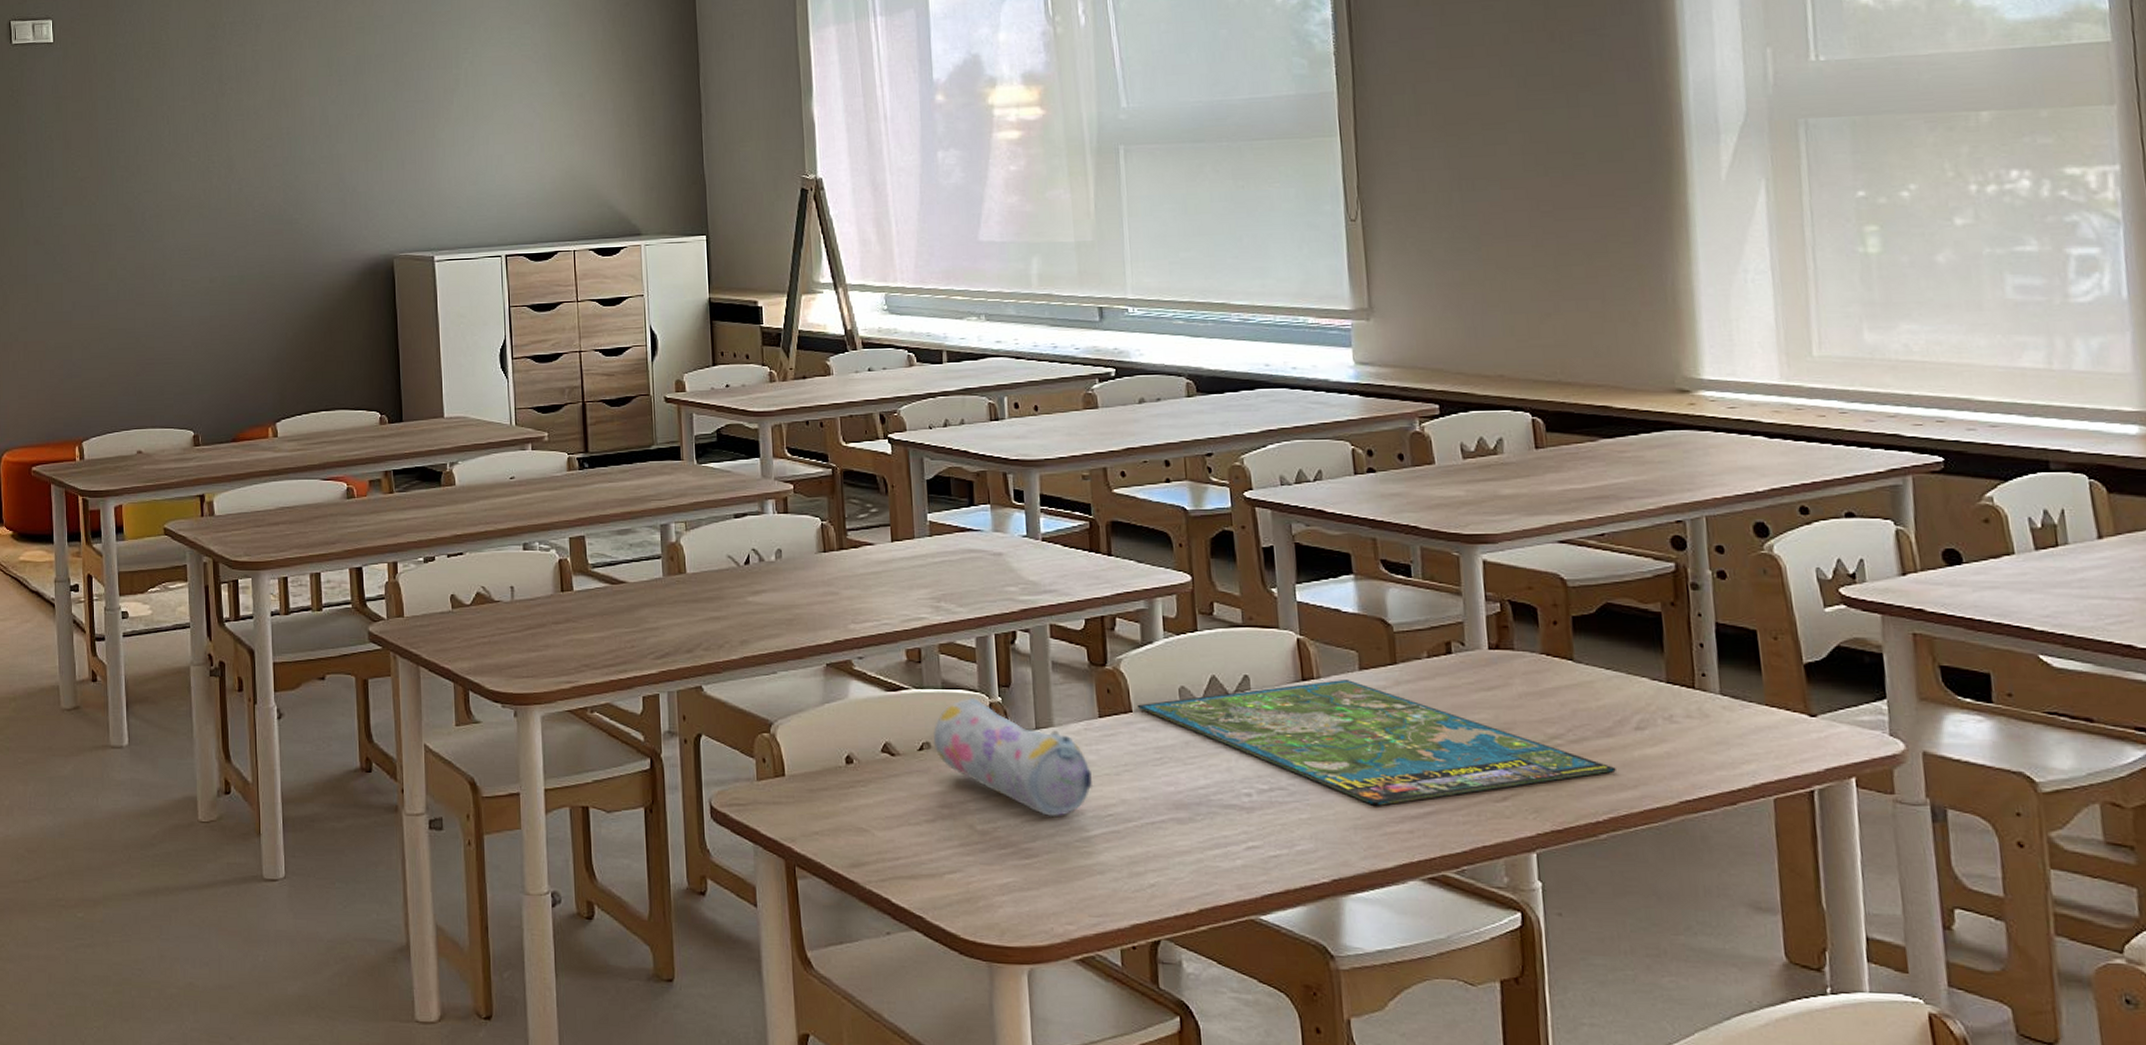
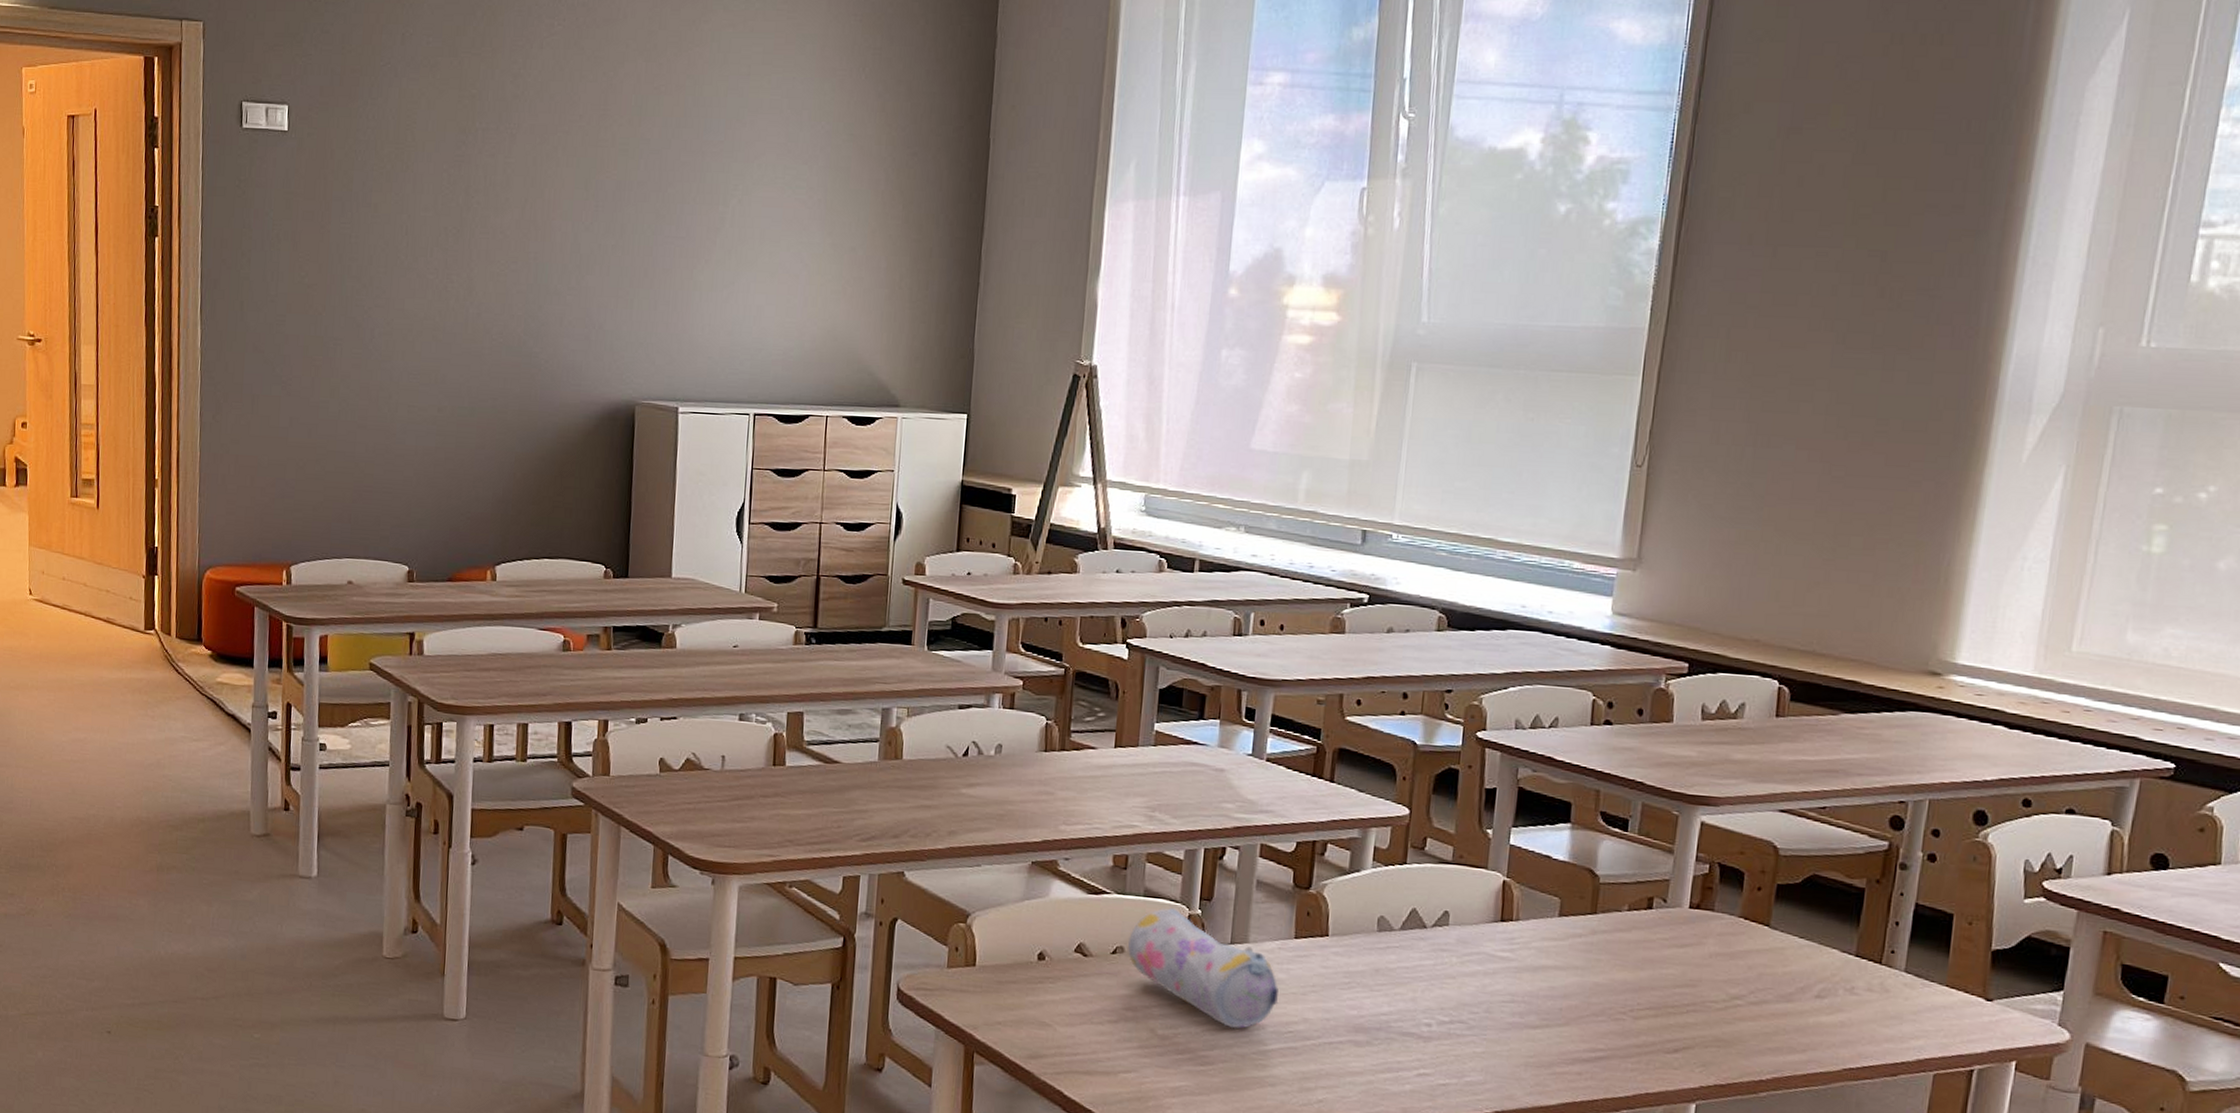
board game: present [1136,680,1616,806] -> none [1334,923,1789,1047]

